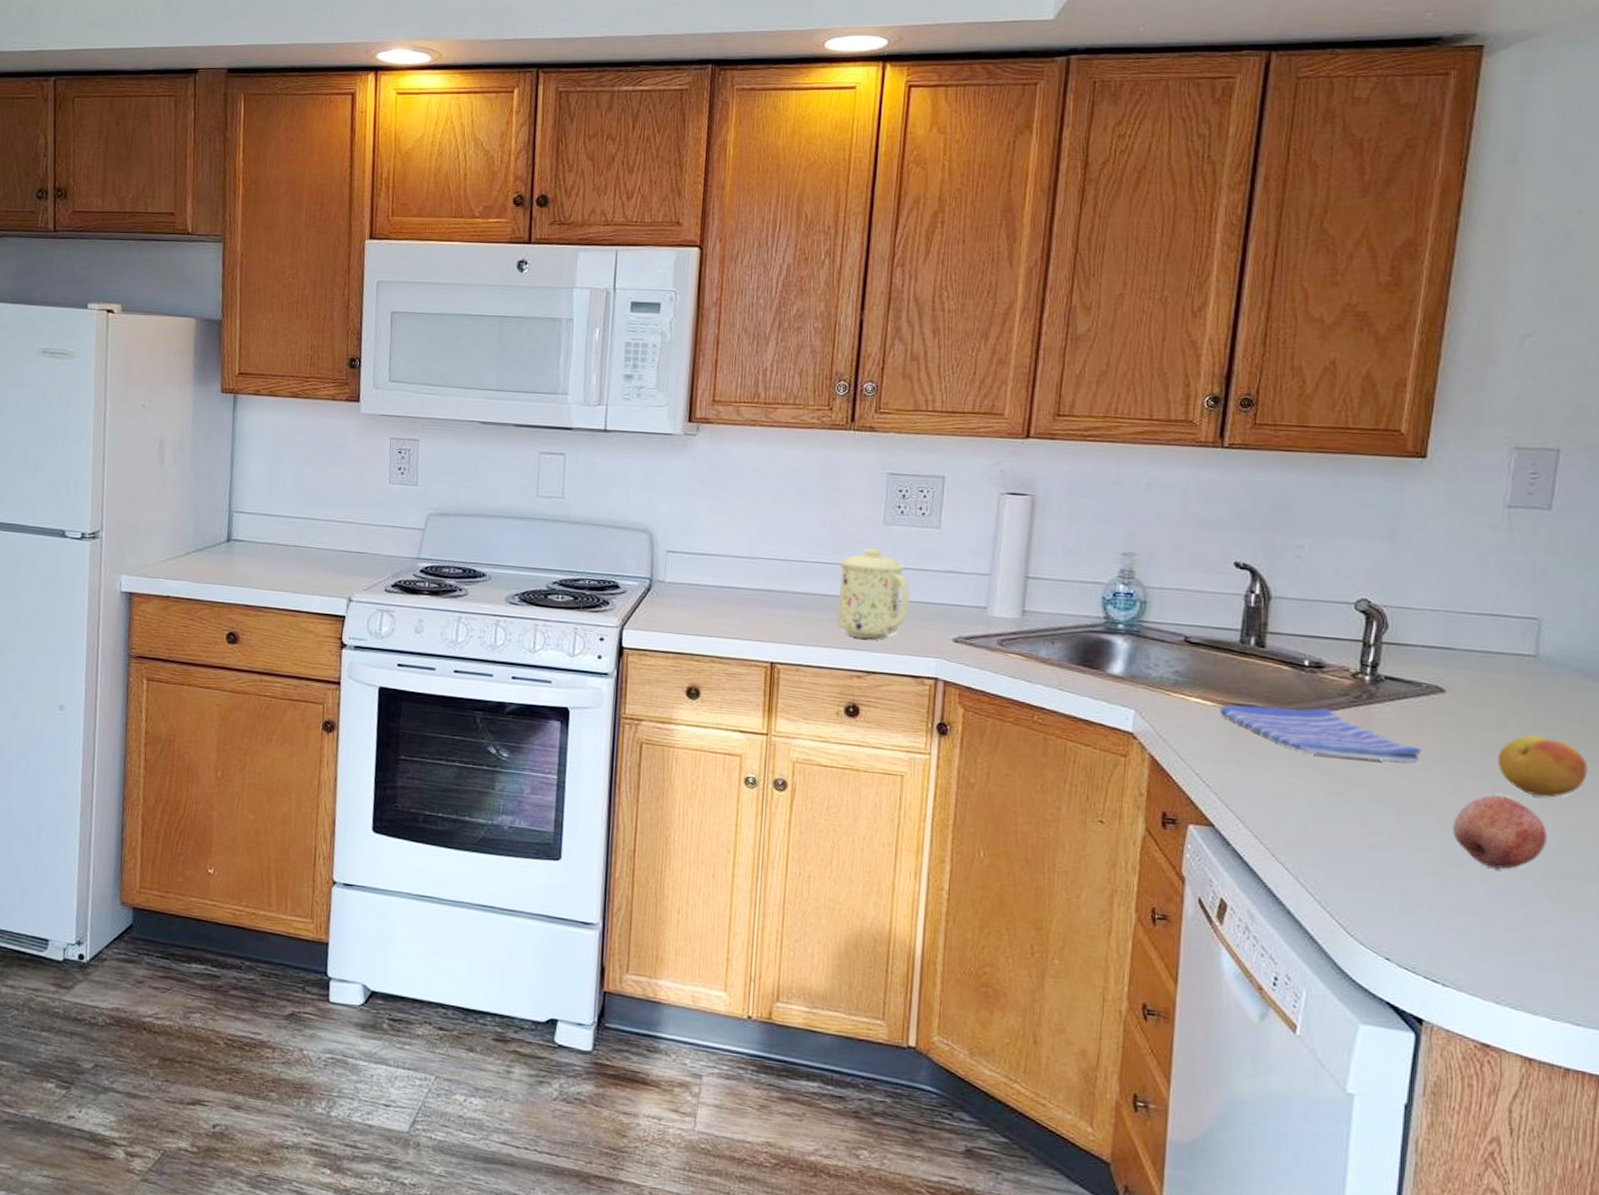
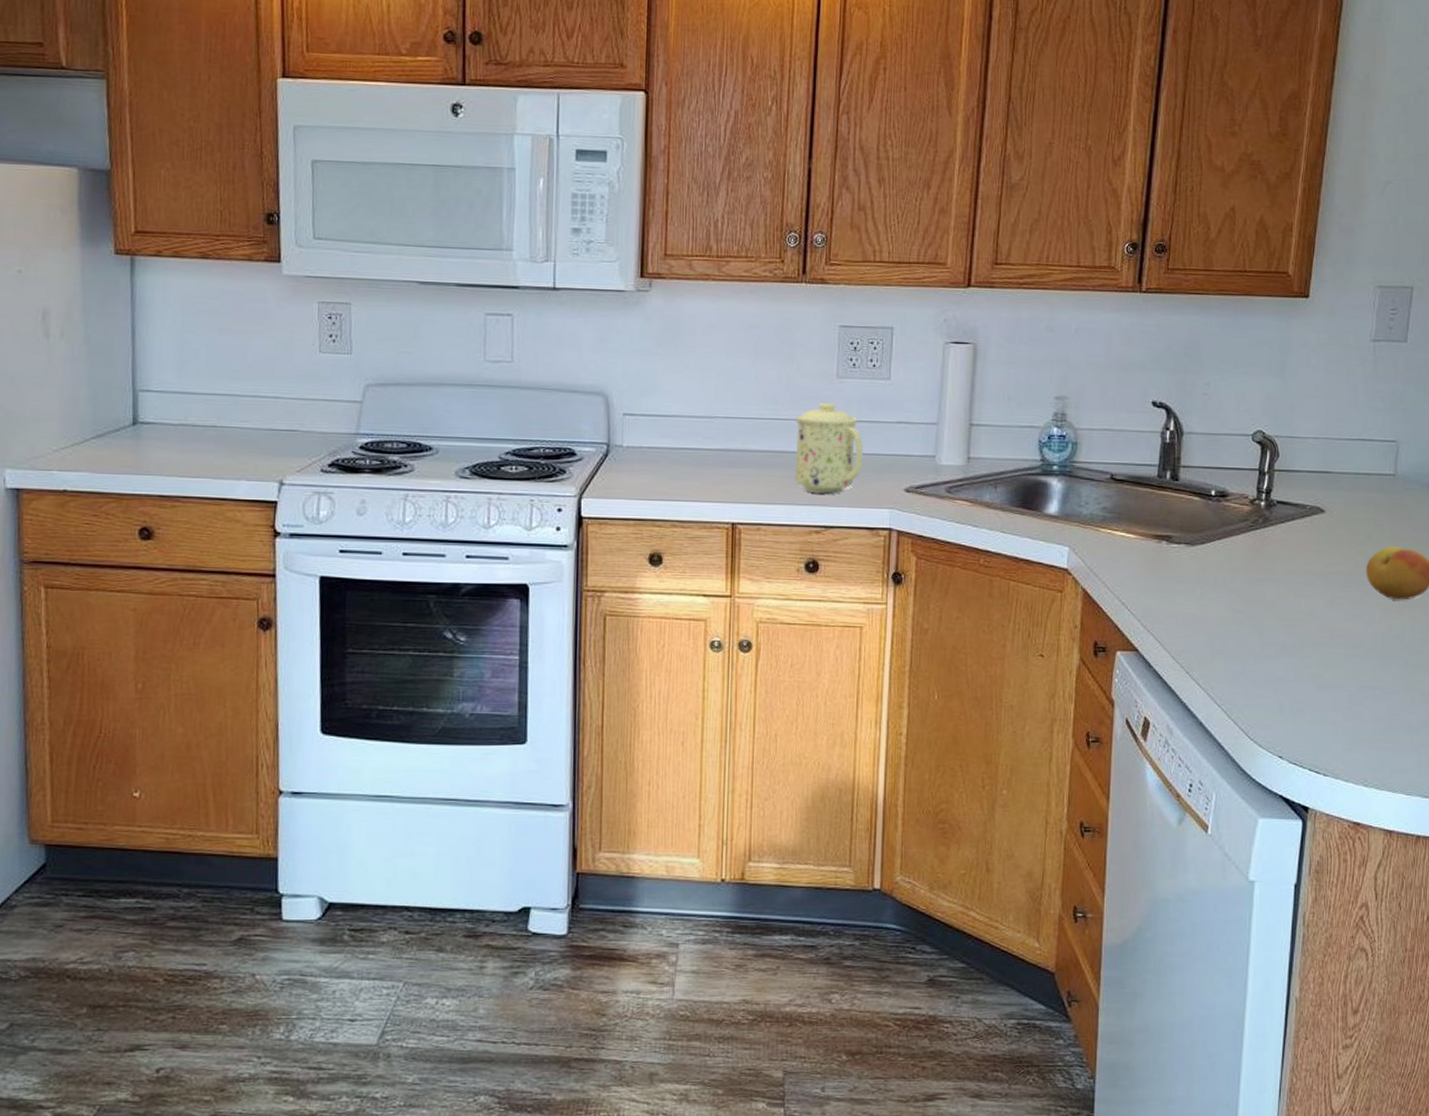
dish towel: present [1220,705,1422,764] -> none [1141,534,1306,579]
fruit: present [1453,795,1547,869] -> none [1331,602,1403,667]

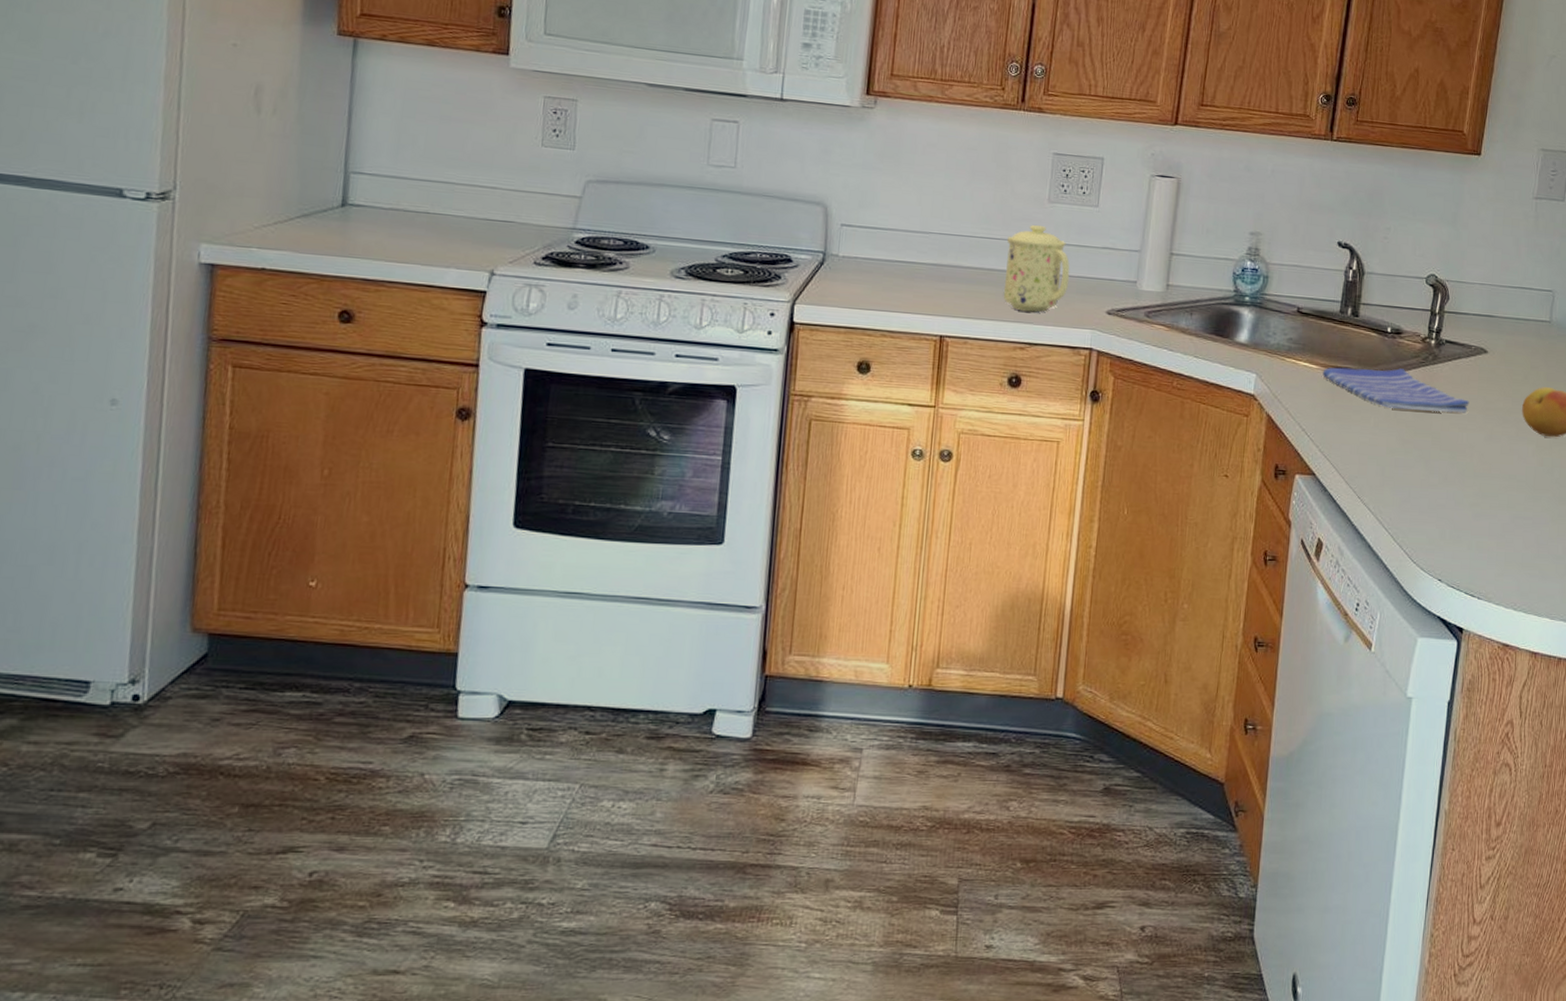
dish towel: none [1141,534,1306,579] -> present [1322,367,1469,414]

